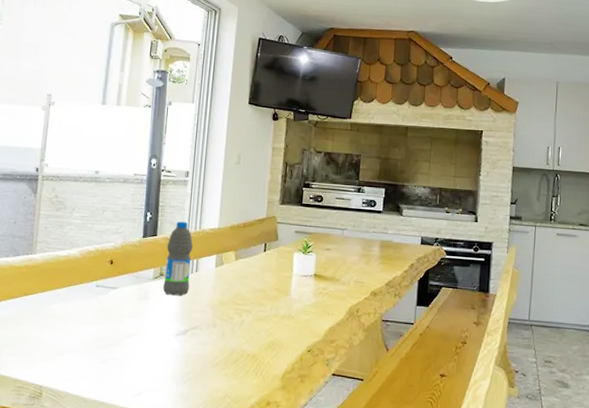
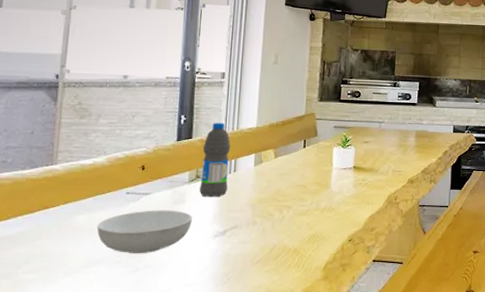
serving bowl: none [69,304,157,346] -> present [97,210,193,254]

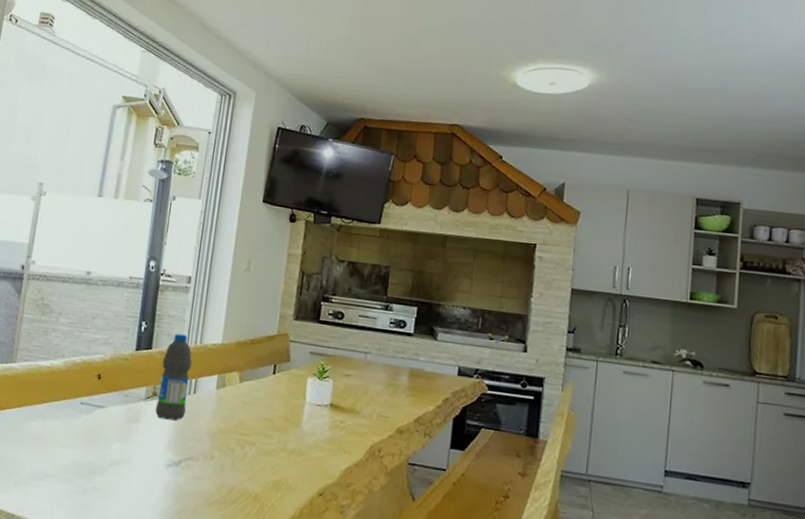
serving bowl: present [97,210,193,254] -> none [49,425,147,474]

